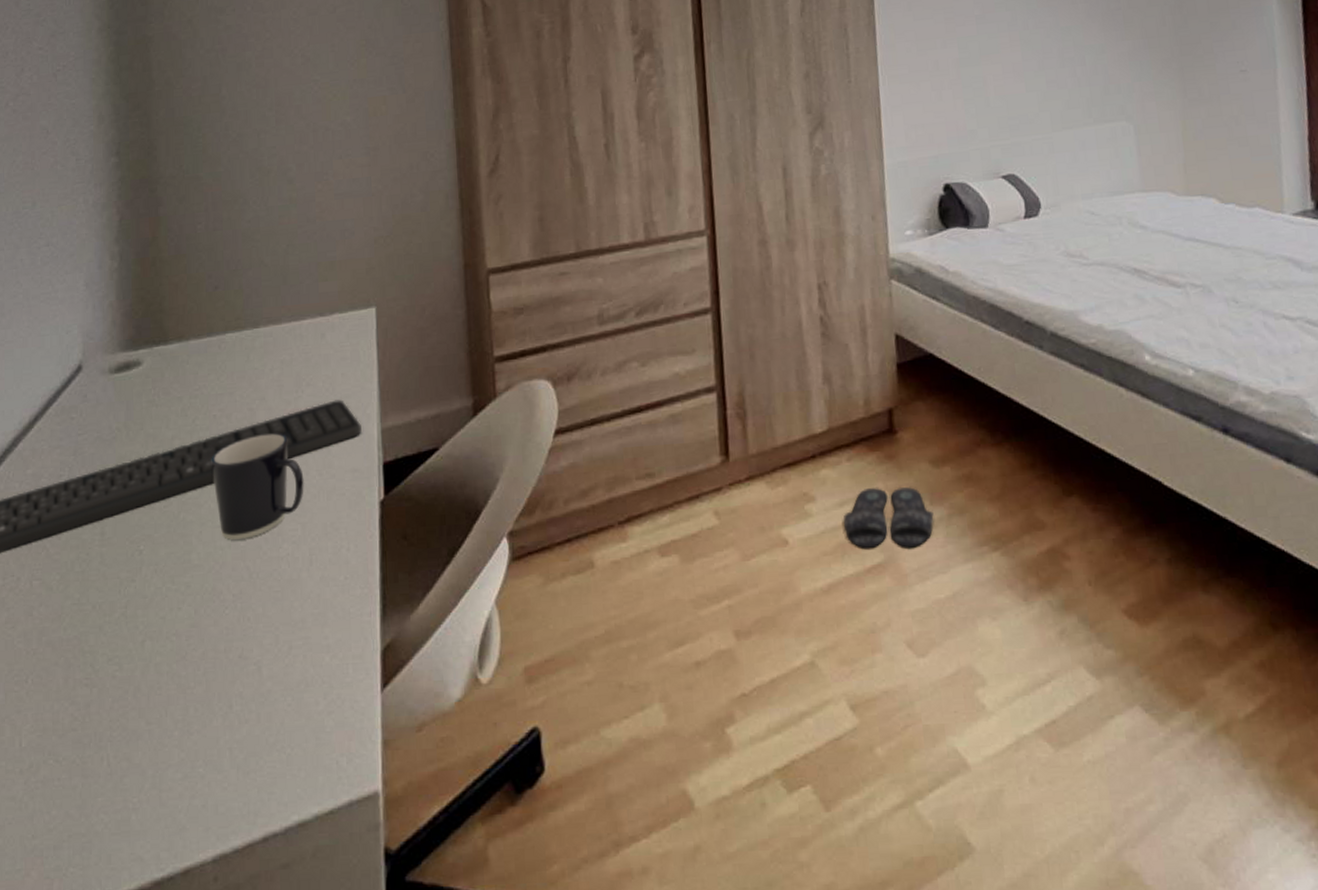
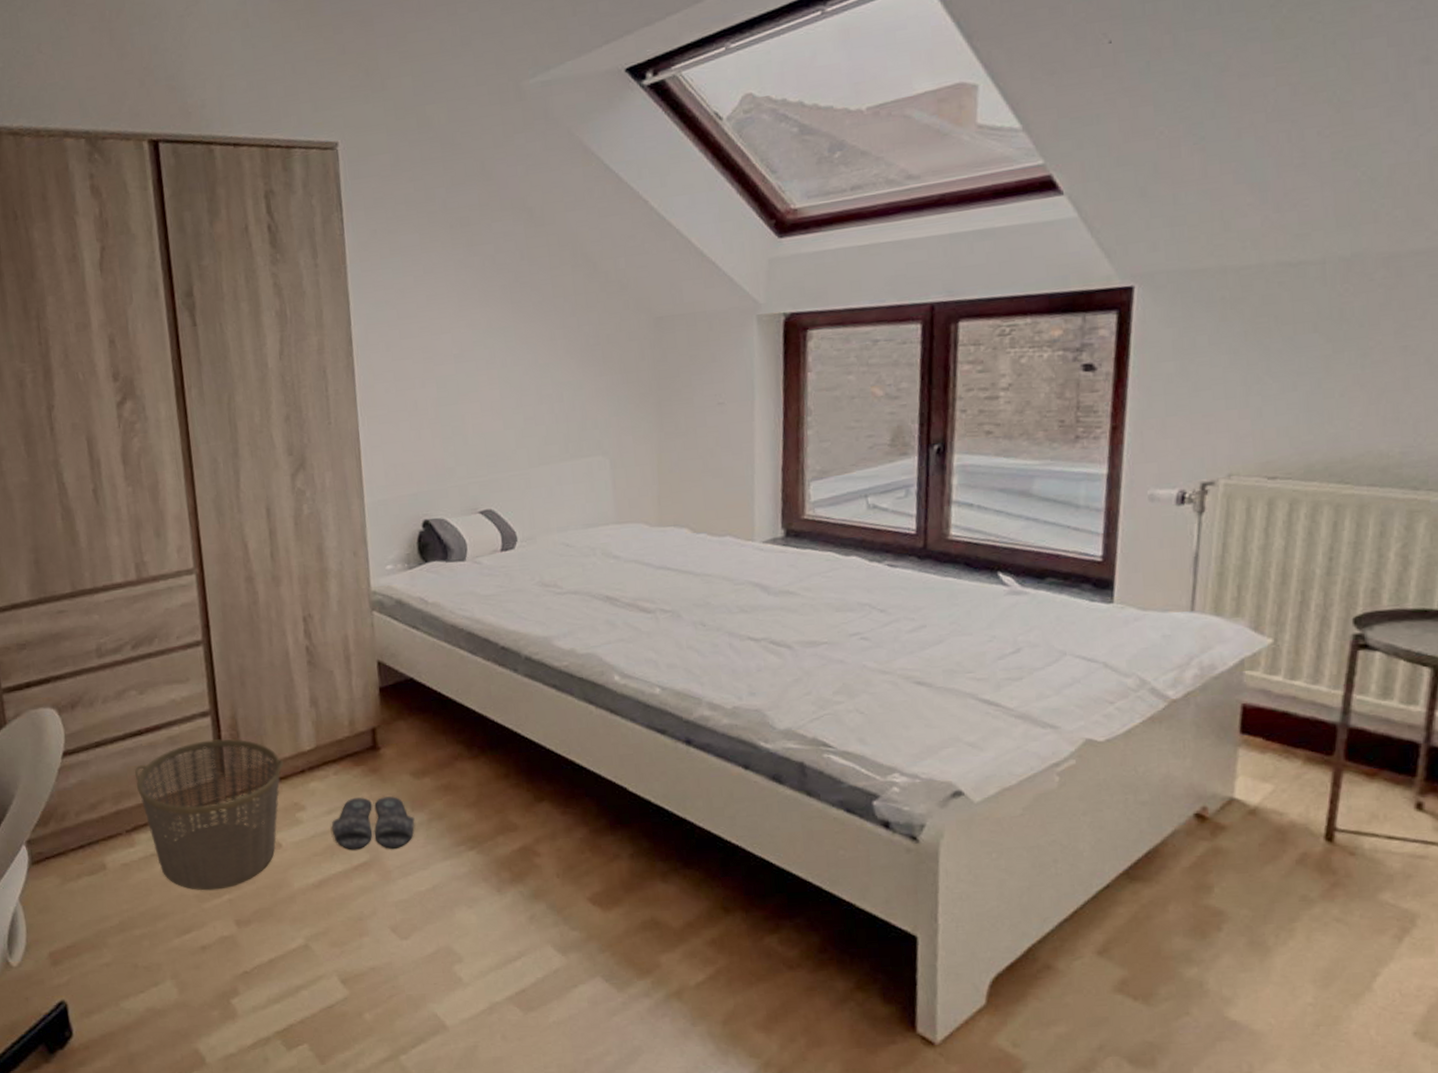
basket: none [631,417,794,595] -> present [134,738,284,891]

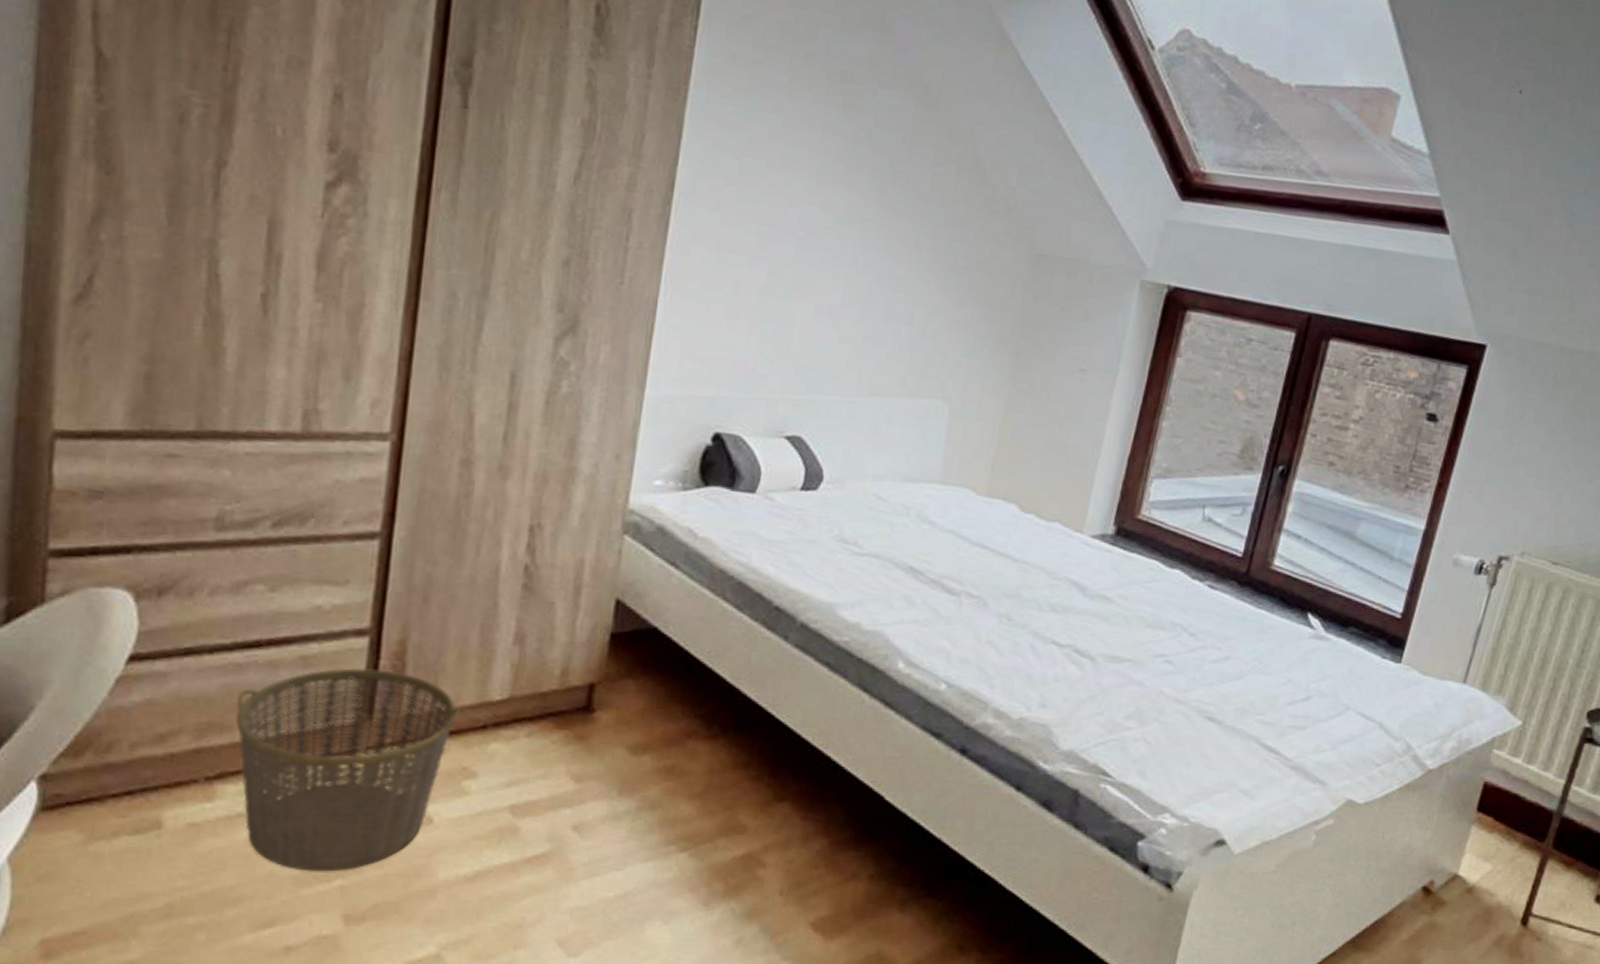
slippers: present [331,796,415,850] -> none [506,769,620,842]

